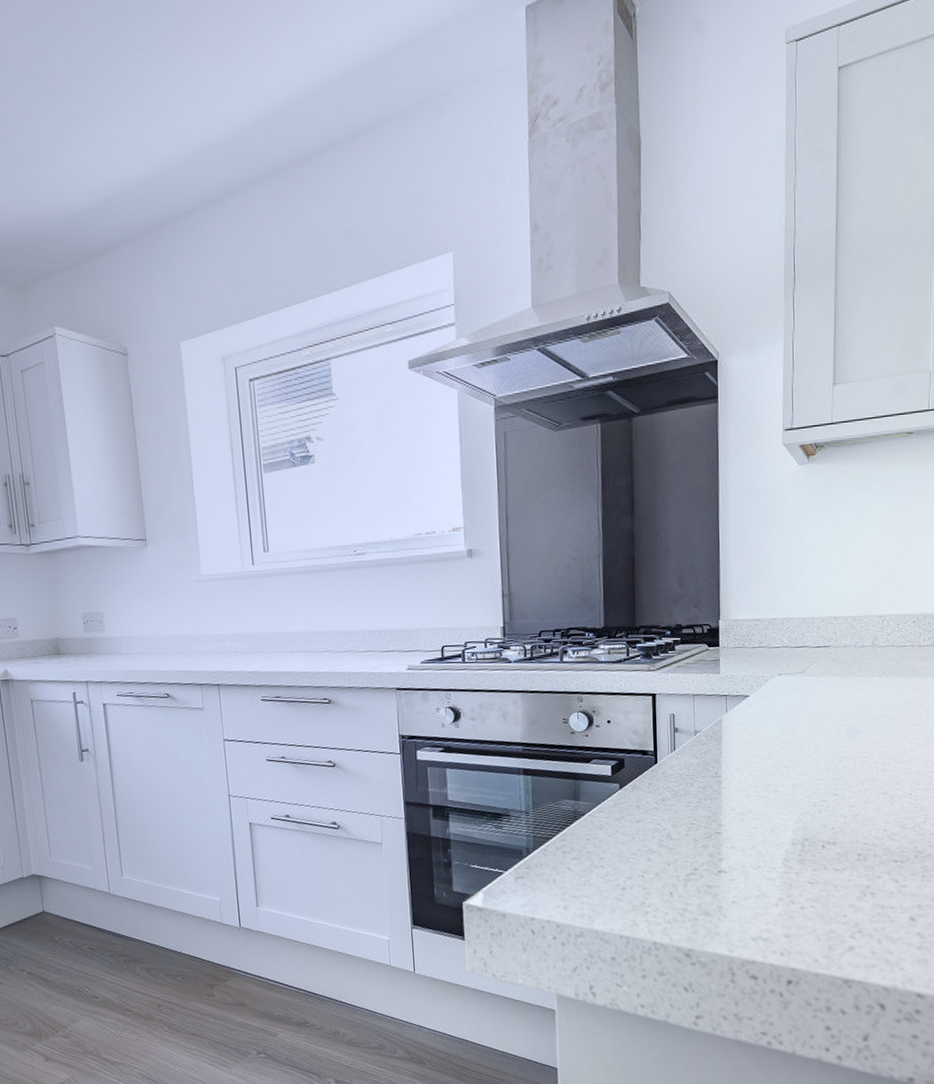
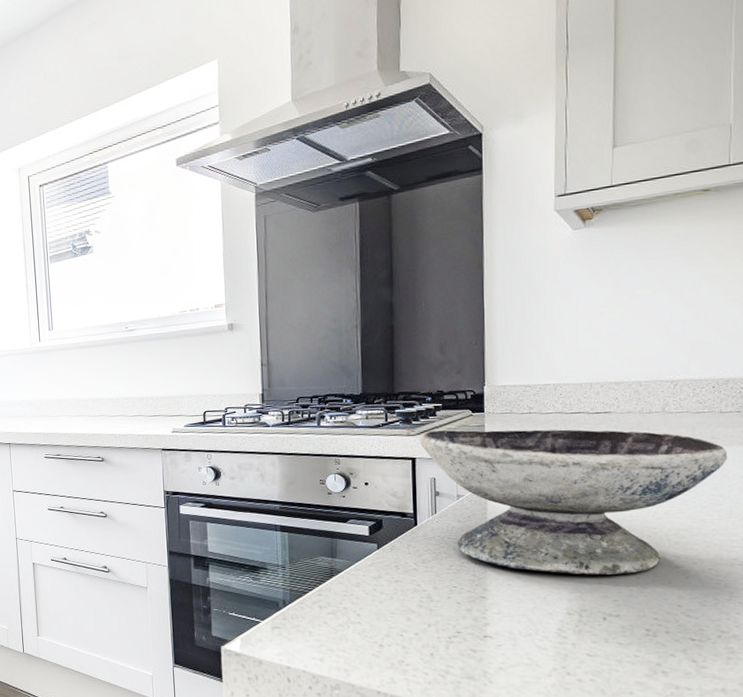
bowl: none [659,663,925,805] -> present [420,429,728,575]

